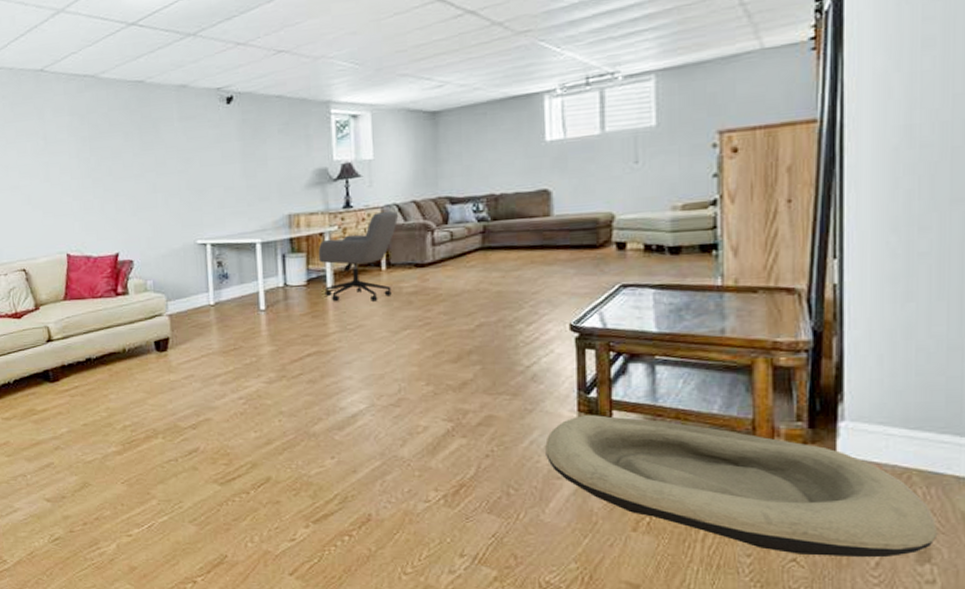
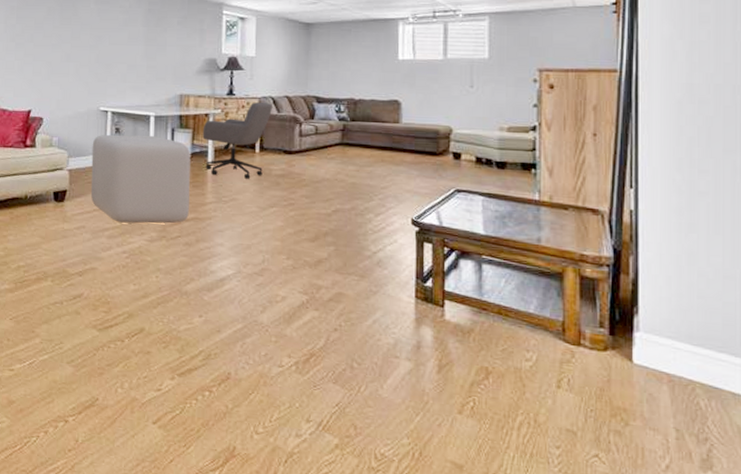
pouf: none [192,265,310,367] -> present [90,134,191,224]
dog bed: present [545,415,938,558] -> none [386,301,718,462]

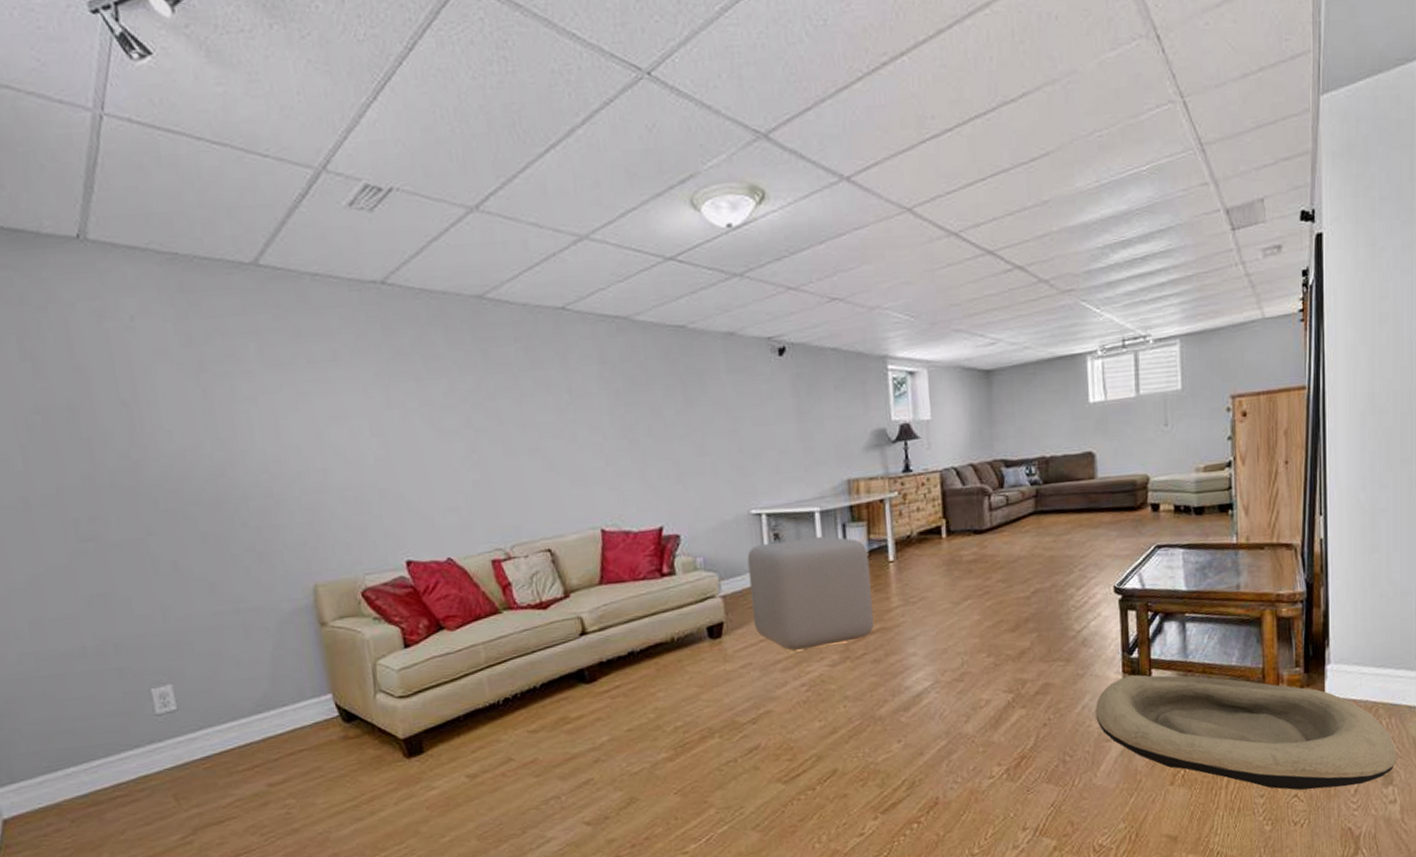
office chair: present [202,102,272,179] -> none [879,474,956,574]
dog bed: none [386,301,718,462] -> present [1095,674,1397,790]

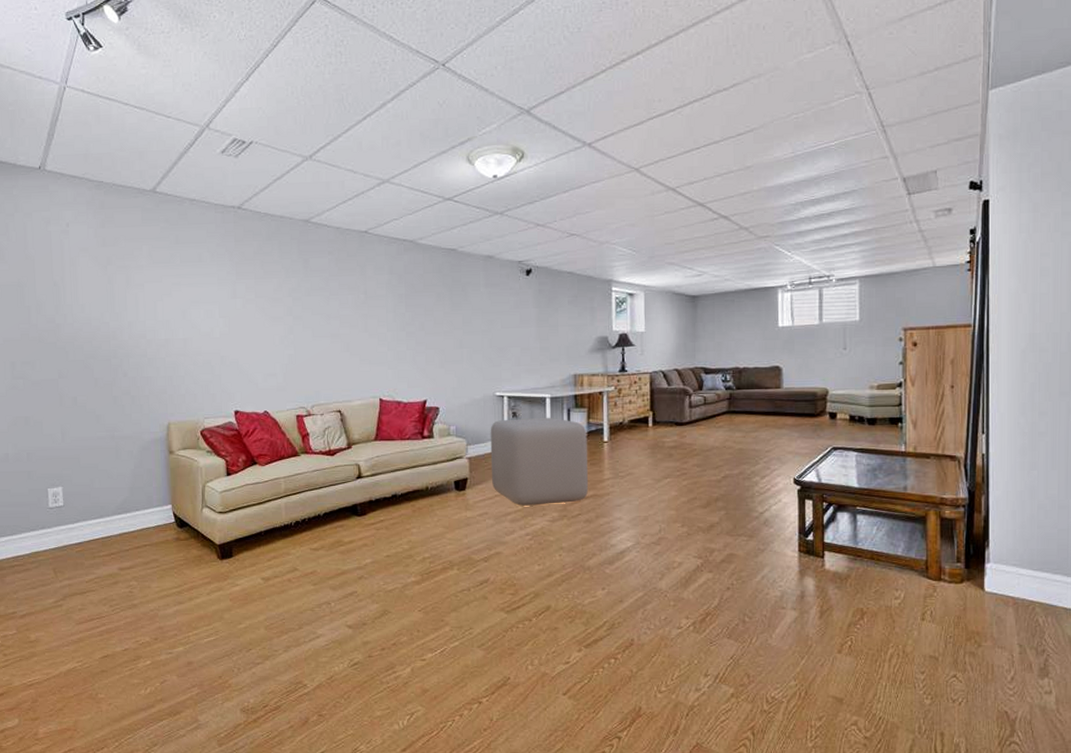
dog bed: present [1095,674,1397,790] -> none [773,555,1053,674]

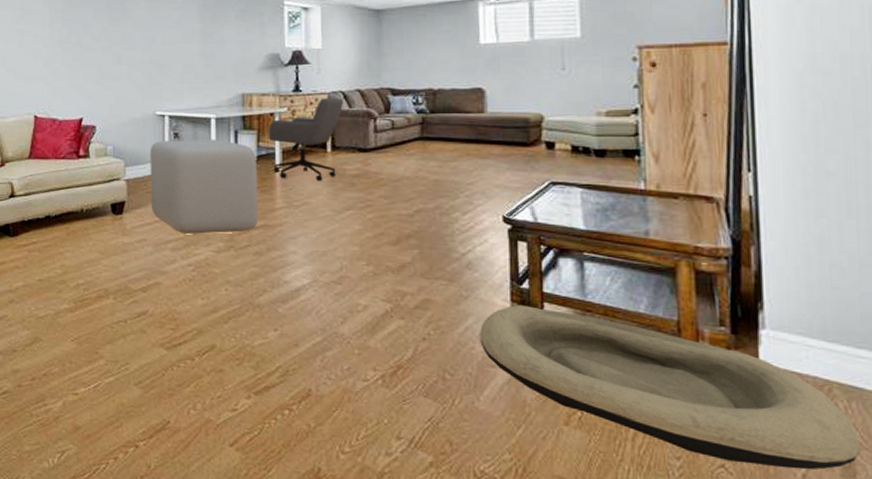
office chair: none [597,376,663,453] -> present [268,97,343,181]
dog bed: none [773,555,1053,674] -> present [480,305,862,470]

